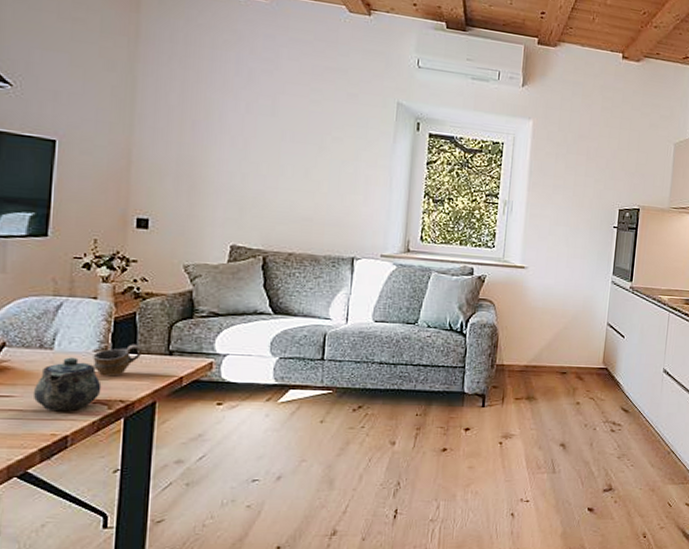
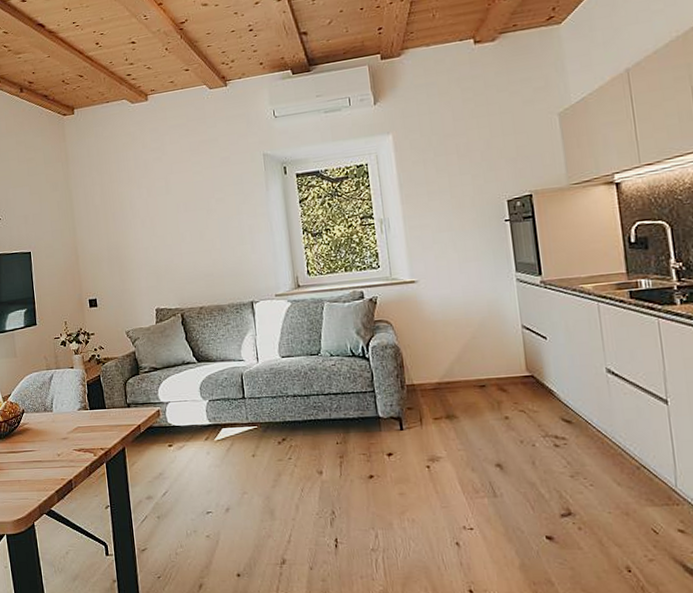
teapot: present [32,357,102,411] -> none [45,416,88,460]
cup: present [93,344,143,376] -> none [78,401,110,430]

